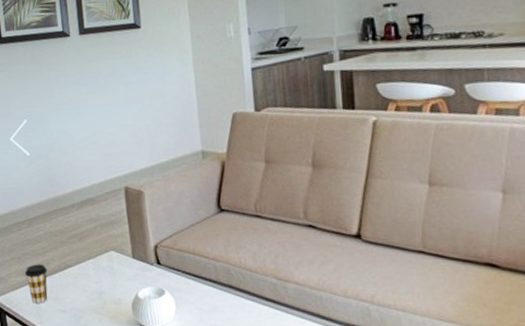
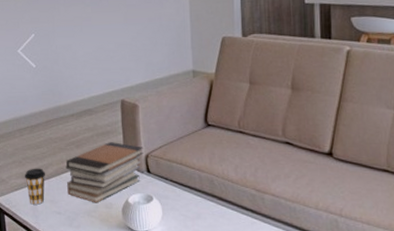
book stack: none [68,233,152,300] -> present [65,142,144,203]

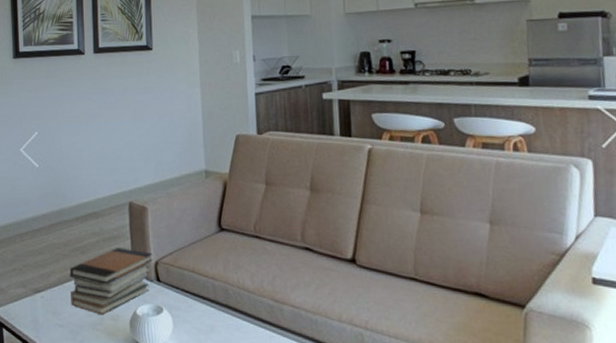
coffee cup: present [24,168,46,205] -> none [24,276,48,317]

